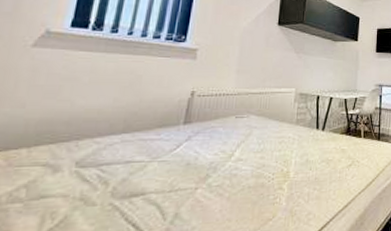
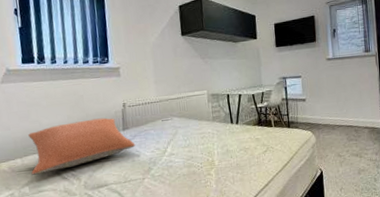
pillow: none [37,106,196,173] -> present [28,117,136,175]

